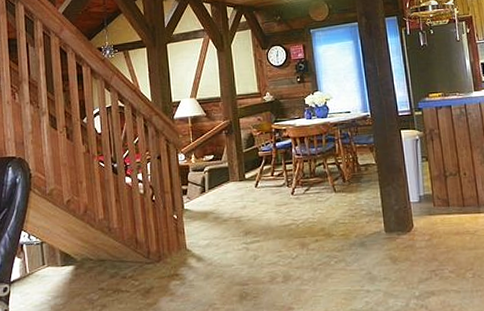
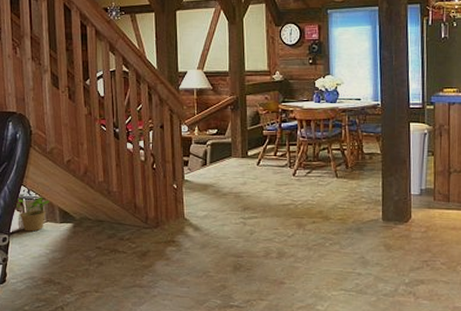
potted plant: none [17,239,51,279] -> present [16,194,50,232]

